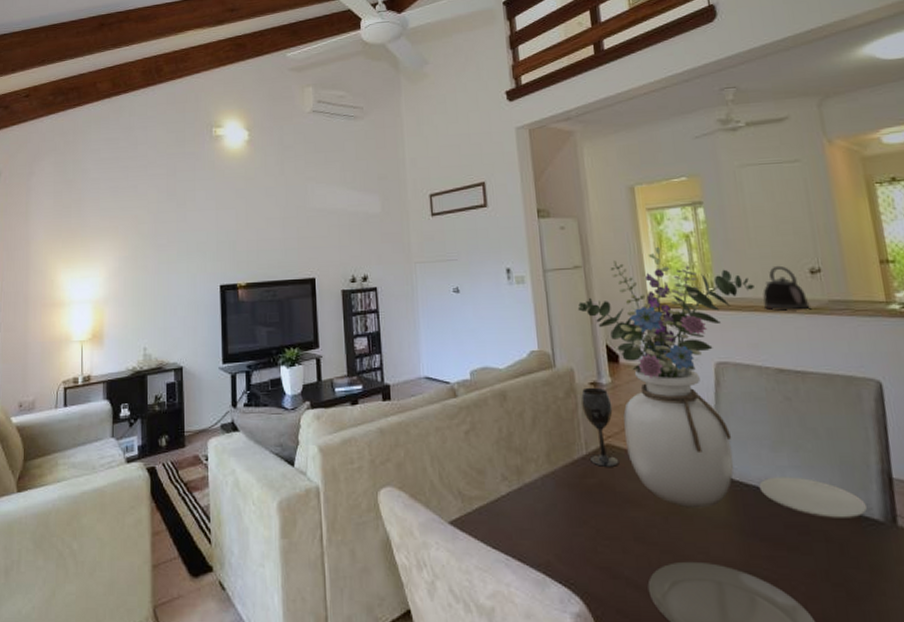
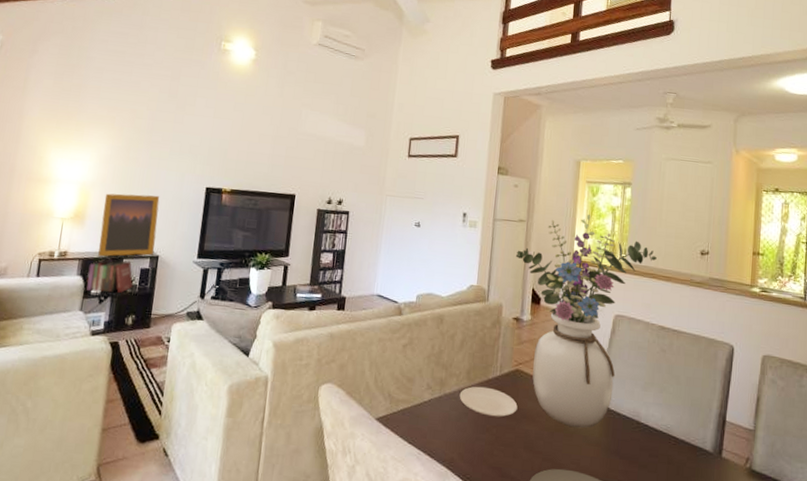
books: none [113,376,161,416] -> present [85,259,133,293]
picture frame: none [119,302,178,376] -> present [98,193,160,257]
plate: none [542,470,617,505] -> present [459,386,518,417]
wine glass: present [581,387,619,467] -> none [502,321,528,388]
plate: present [759,477,868,518] -> none [627,410,704,448]
kettle: present [762,265,810,311] -> none [660,244,695,283]

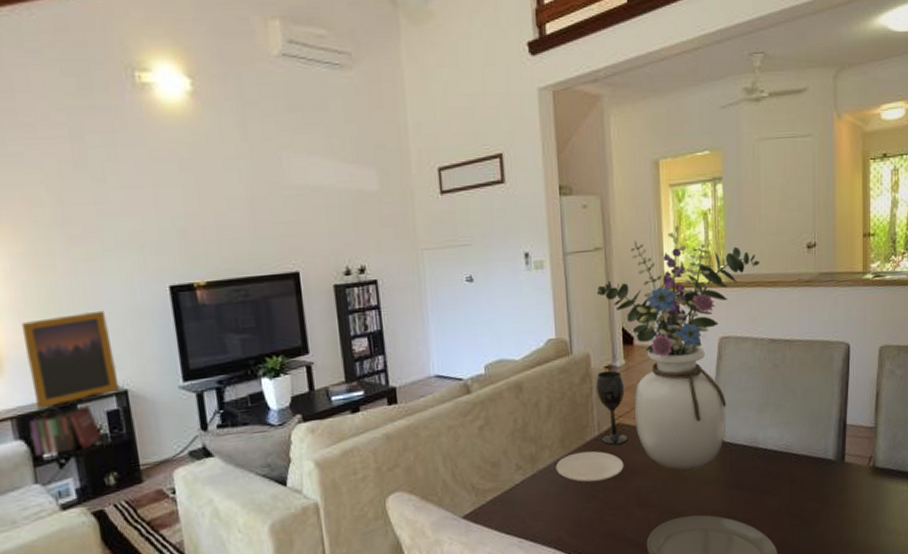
wine glass: none [502,321,528,388] -> present [595,370,628,445]

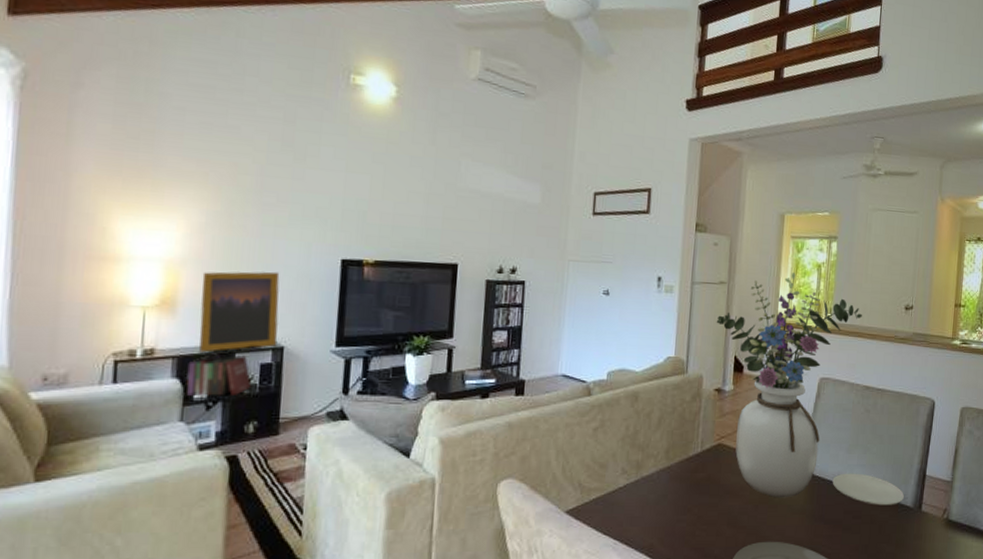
plate: present [555,451,624,483] -> none [657,465,721,496]
wine glass: present [595,370,628,445] -> none [703,393,731,463]
plate: none [745,432,825,464] -> present [832,473,905,506]

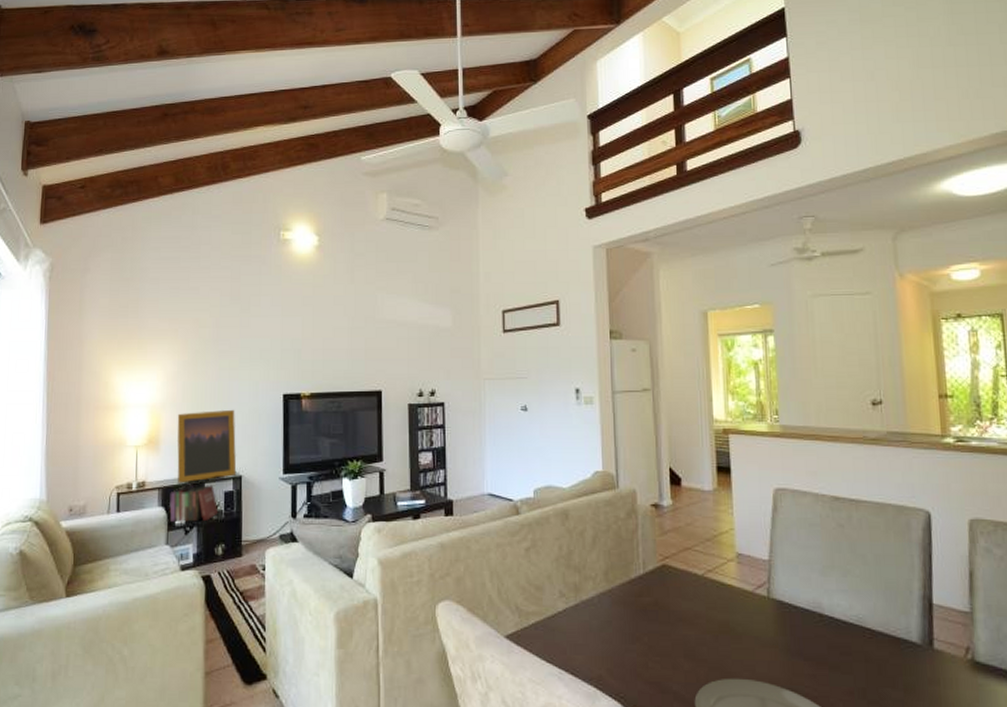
bouquet: present [716,273,862,498] -> none [644,373,817,628]
plate: present [832,473,905,506] -> none [807,600,907,641]

